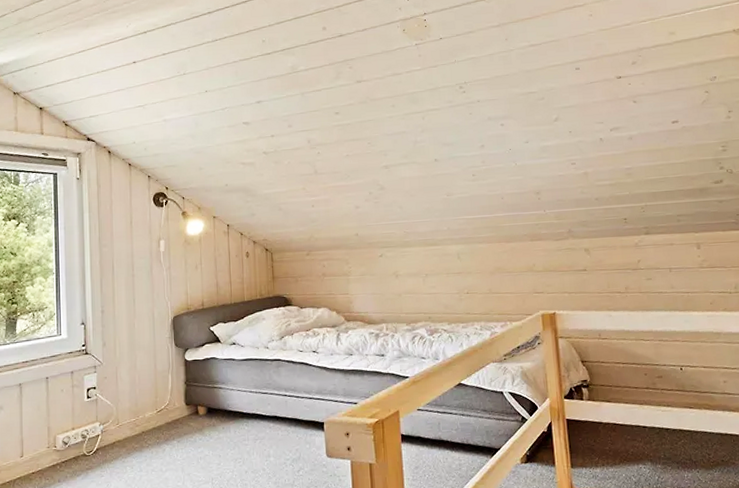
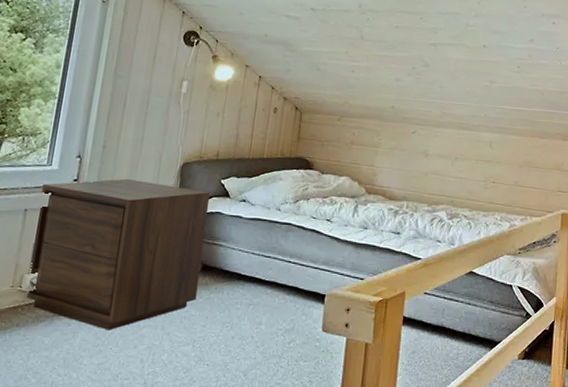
nightstand: none [57,337,207,477] -> present [24,178,211,330]

